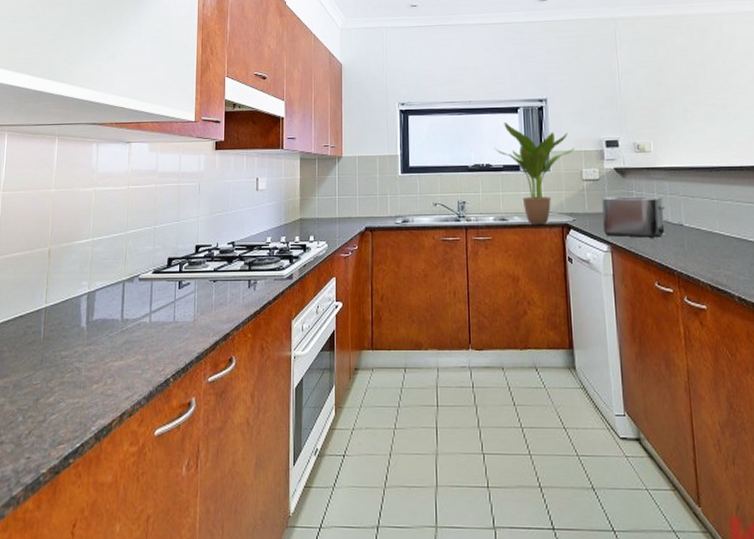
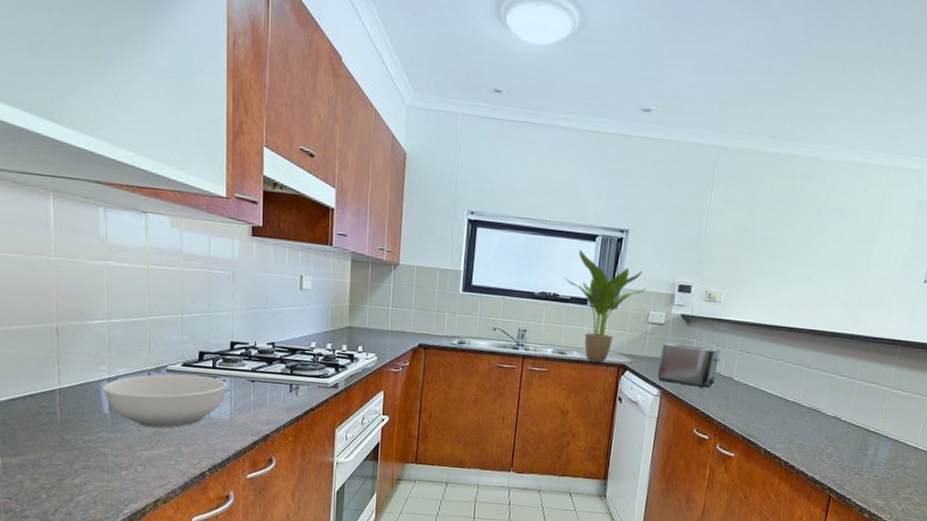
bowl: none [82,280,192,338] -> present [102,374,228,428]

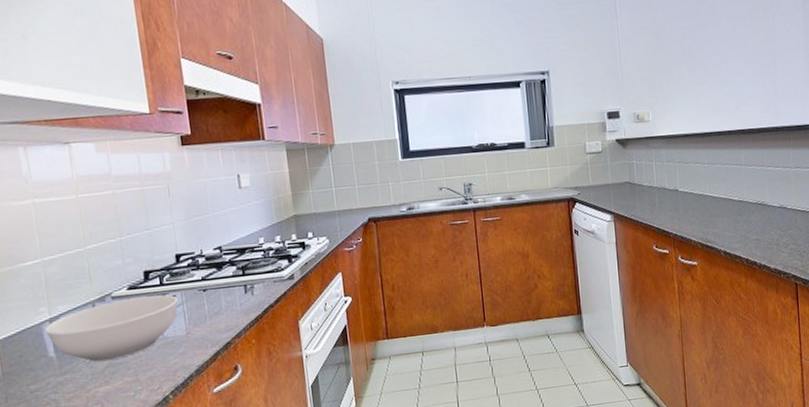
potted plant: present [564,250,647,363] -> none [498,98,578,201]
toaster: present [658,342,720,388] -> none [605,164,662,206]

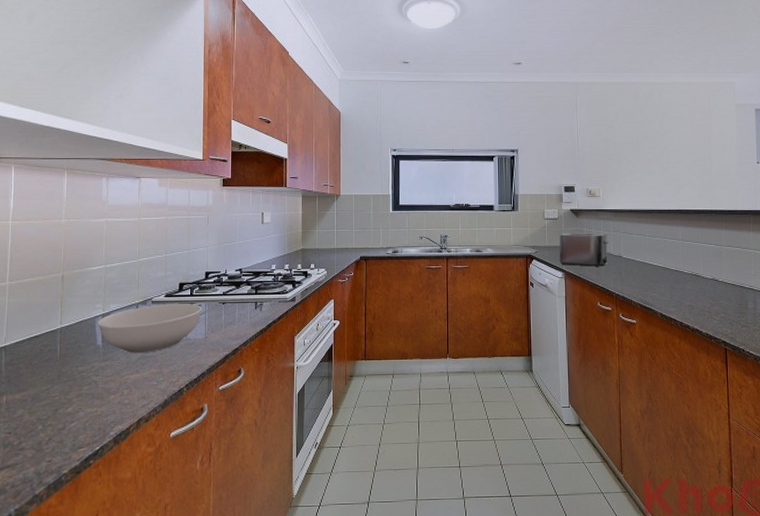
toaster: none [605,164,662,206] -> present [559,233,608,267]

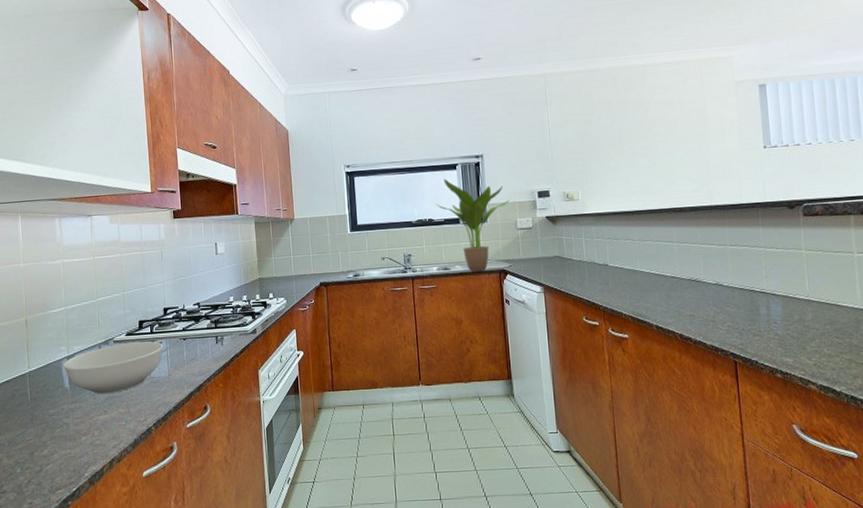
potted plant: none [473,169,540,255] -> present [435,179,510,272]
toaster: present [559,233,608,267] -> none [535,240,592,279]

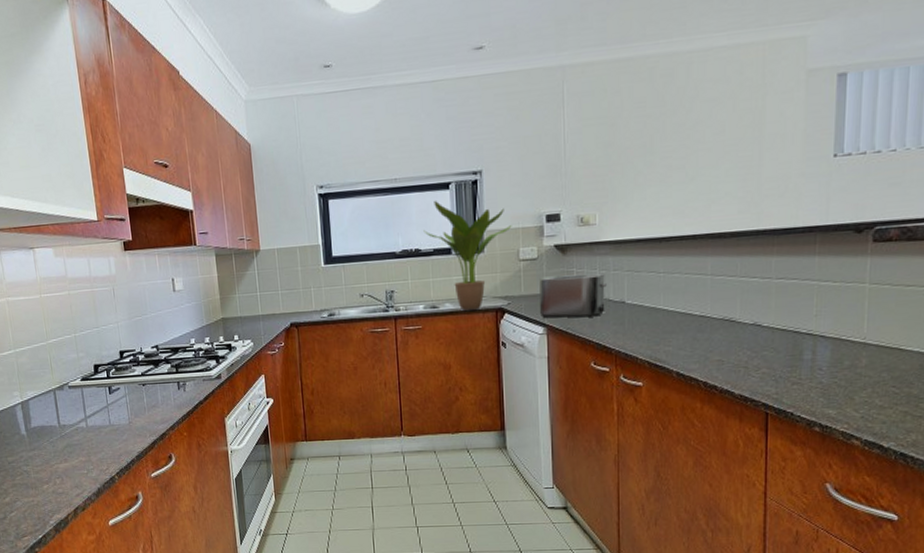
bowl: present [63,341,164,395] -> none [17,386,123,442]
toaster: none [535,240,592,279] -> present [539,273,607,318]

